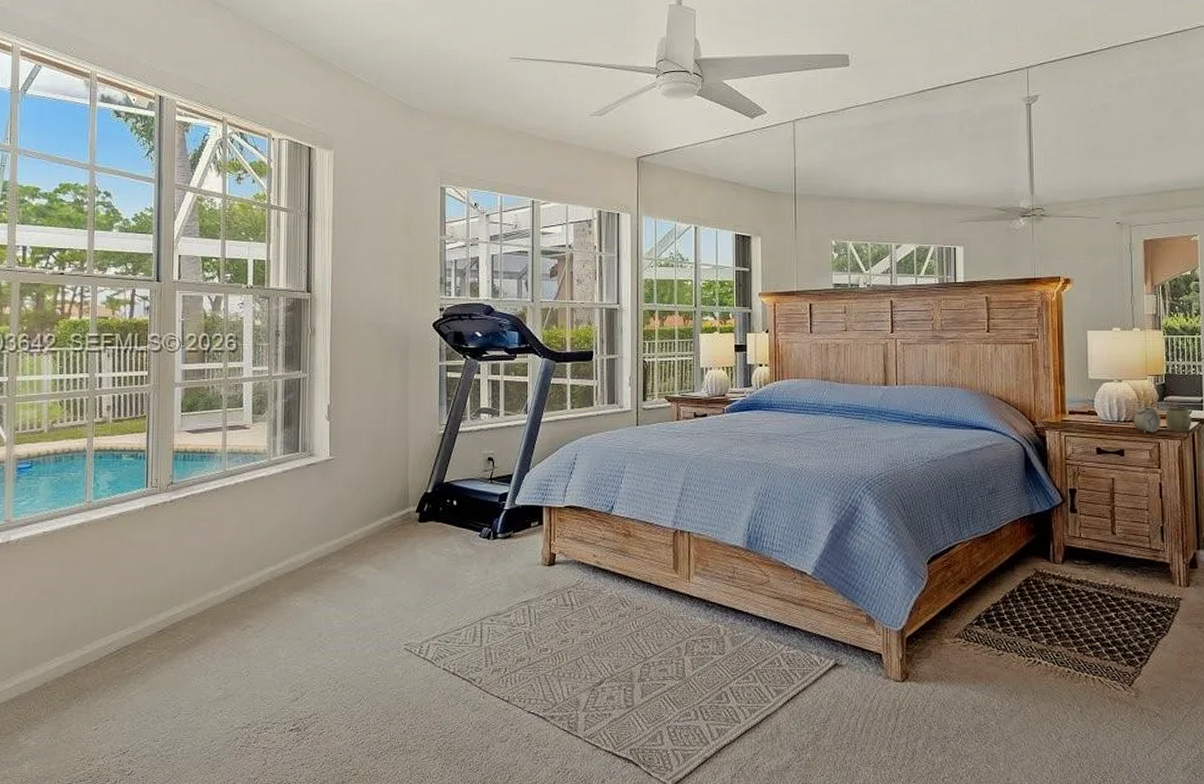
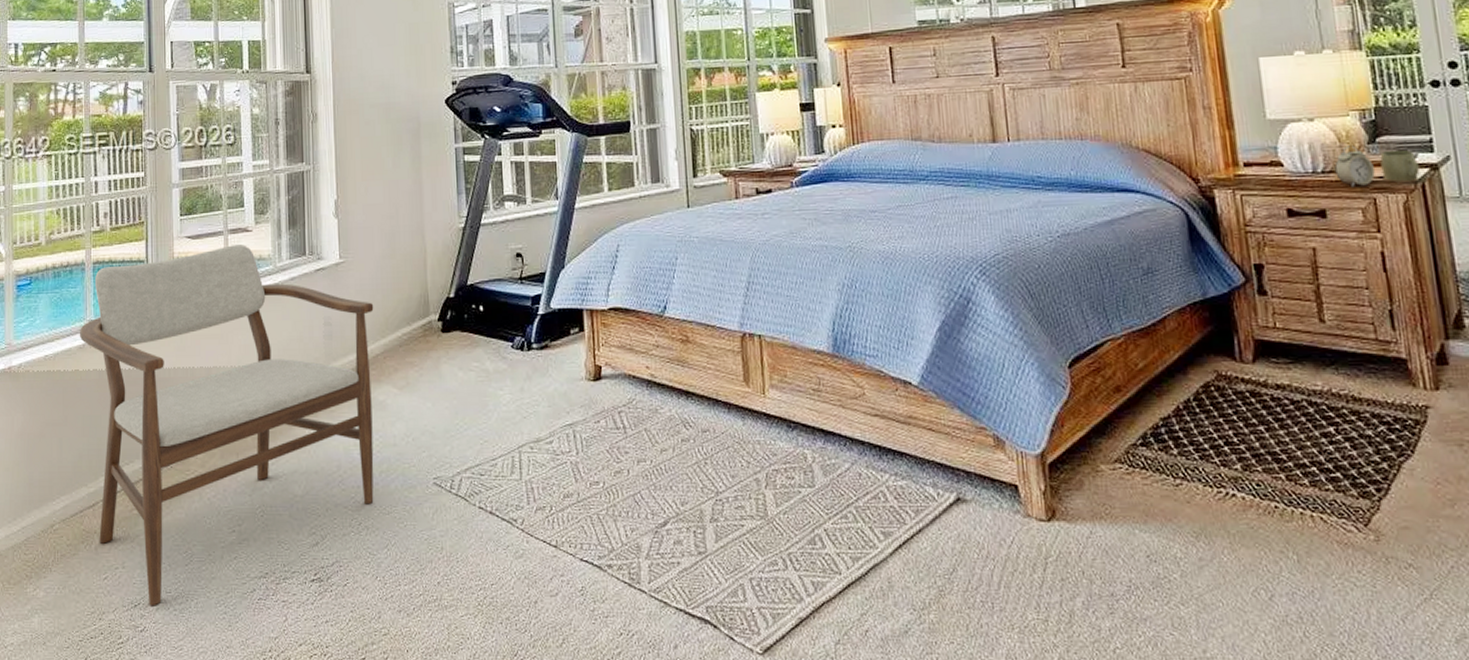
armchair: none [78,440,359,753] -> present [79,244,374,606]

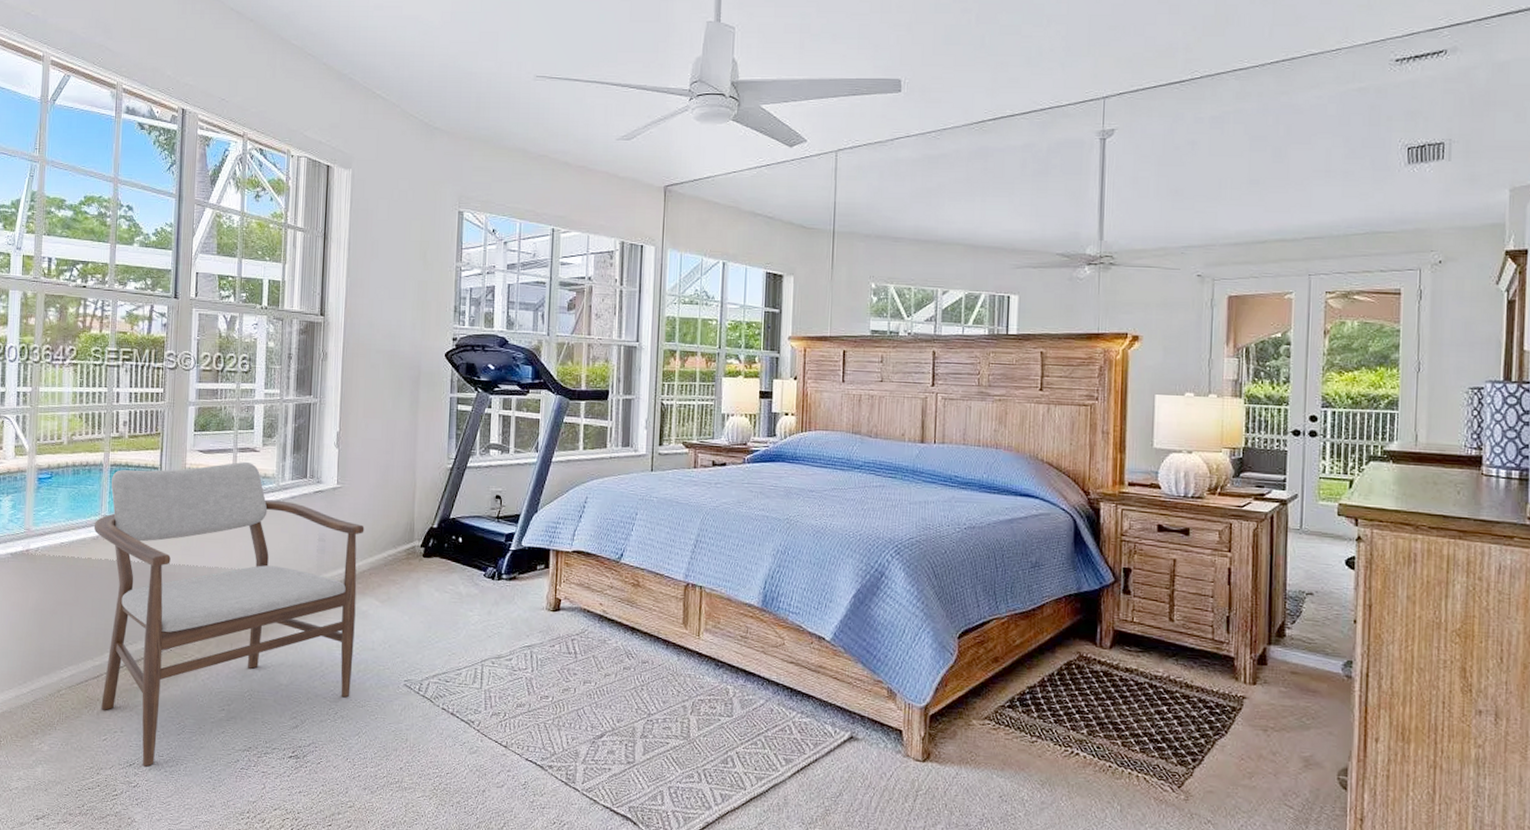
alarm clock: present [1334,145,1375,188] -> none [1202,477,1235,513]
mug: present [1379,149,1420,183] -> none [1240,484,1271,513]

